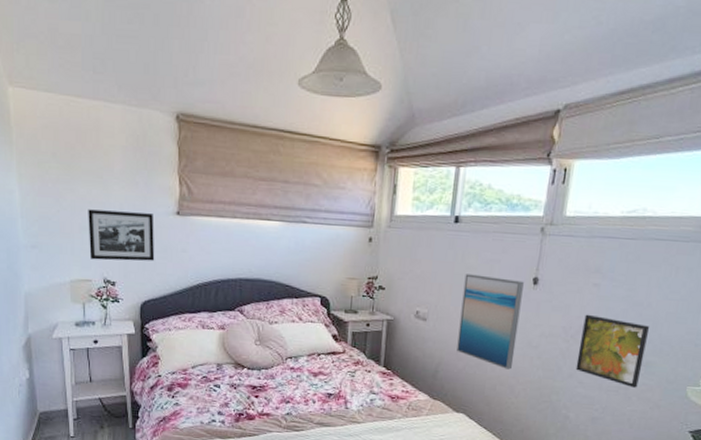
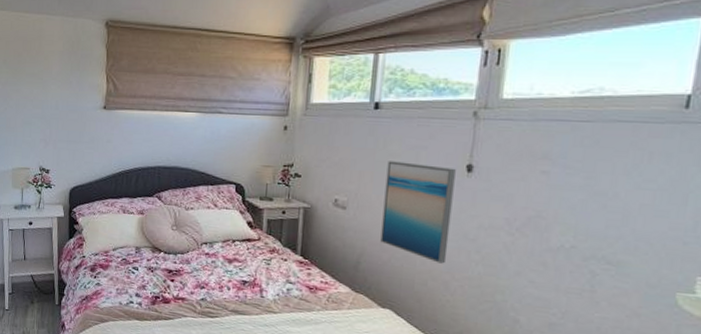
picture frame: present [88,209,155,261] -> none [29,106,84,151]
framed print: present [575,314,650,388] -> none [524,204,619,291]

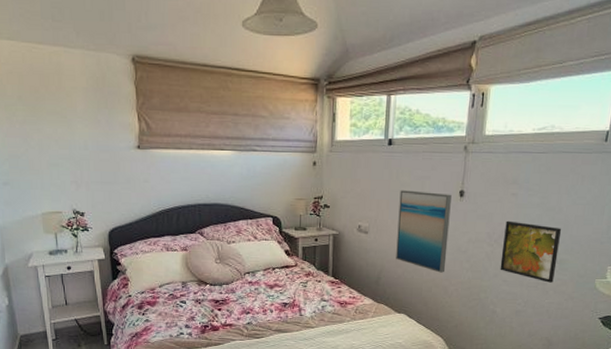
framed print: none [524,204,619,291] -> present [500,220,562,283]

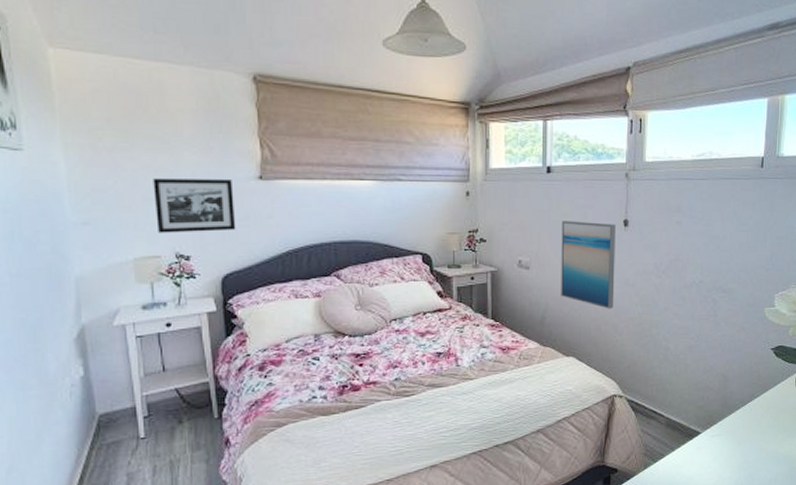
picture frame: none [55,147,120,193] -> present [153,178,236,233]
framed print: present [500,220,562,283] -> none [670,250,728,314]

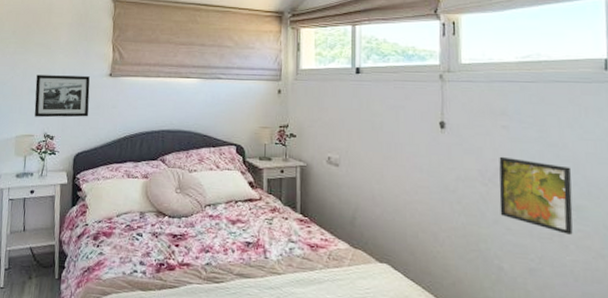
wall art: present [561,221,616,309] -> none [372,120,433,216]
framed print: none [670,250,728,314] -> present [499,156,573,235]

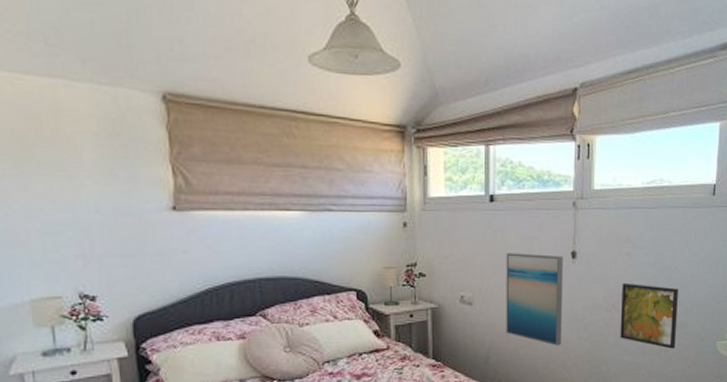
picture frame: present [34,75,90,118] -> none [50,210,148,271]
wall art: none [372,120,433,216] -> present [506,253,563,346]

